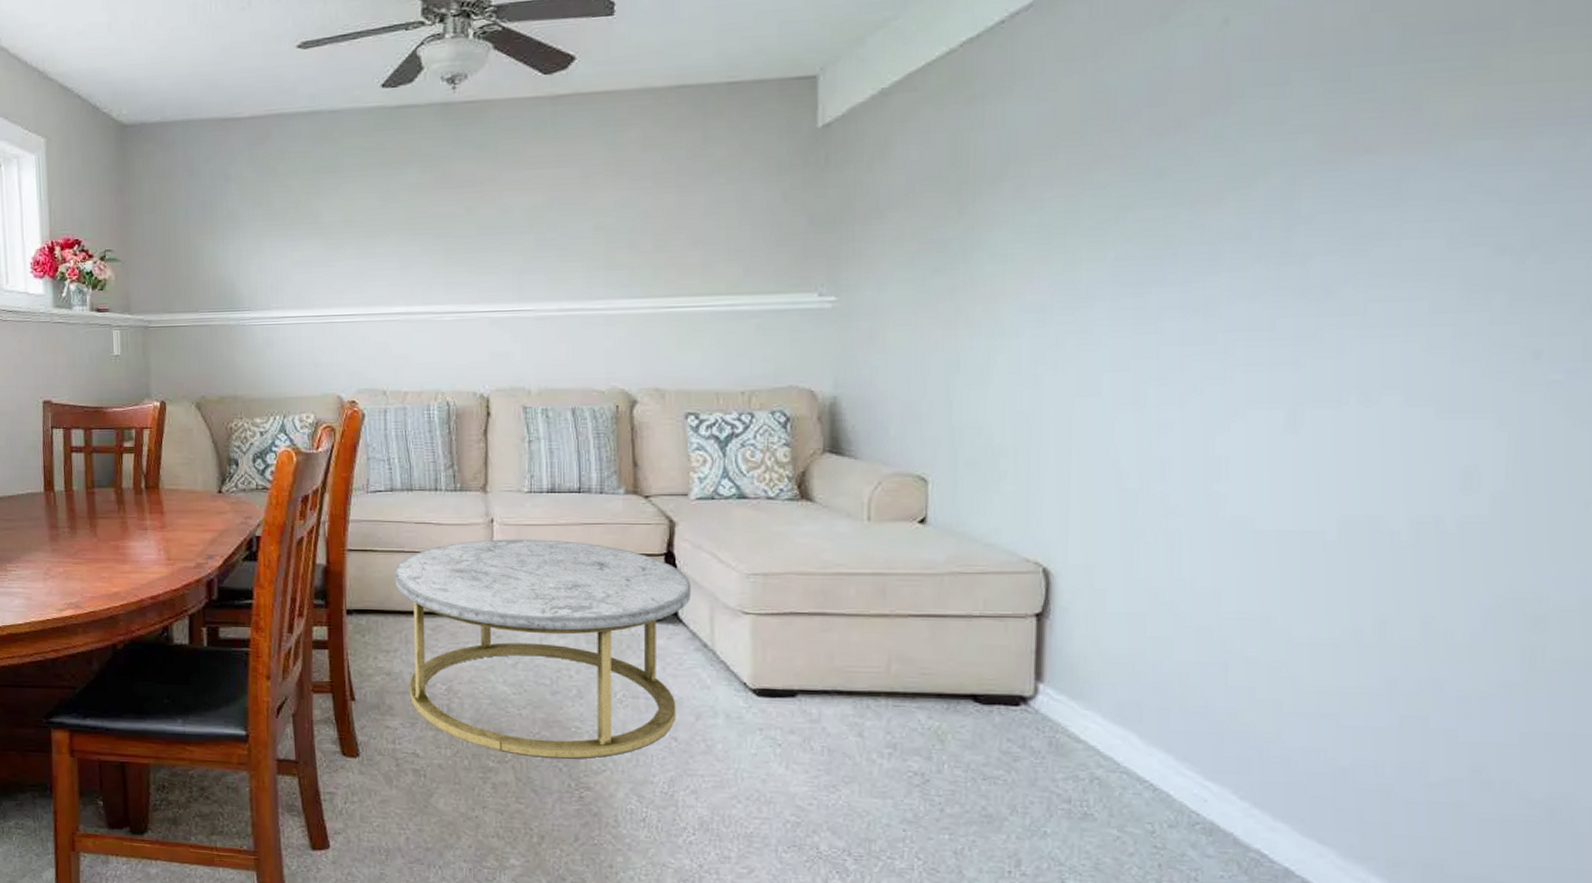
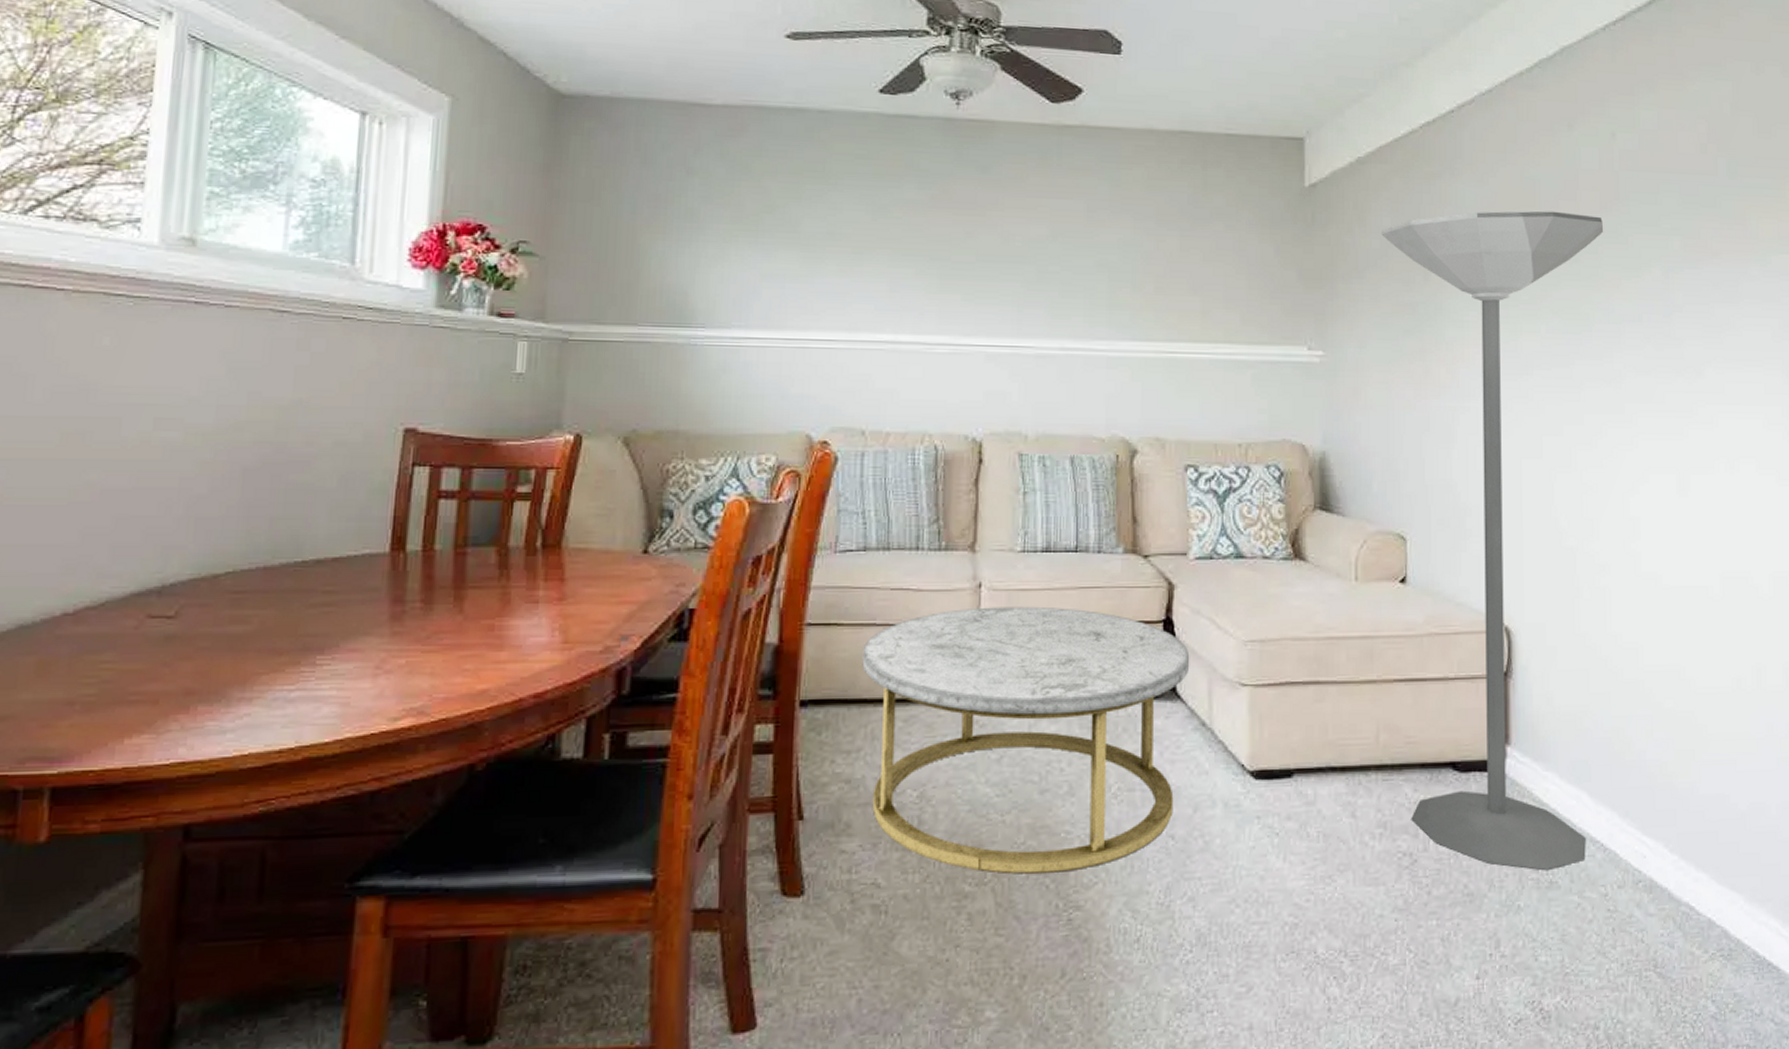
floor lamp: none [908,121,1204,803] -> present [1381,211,1604,871]

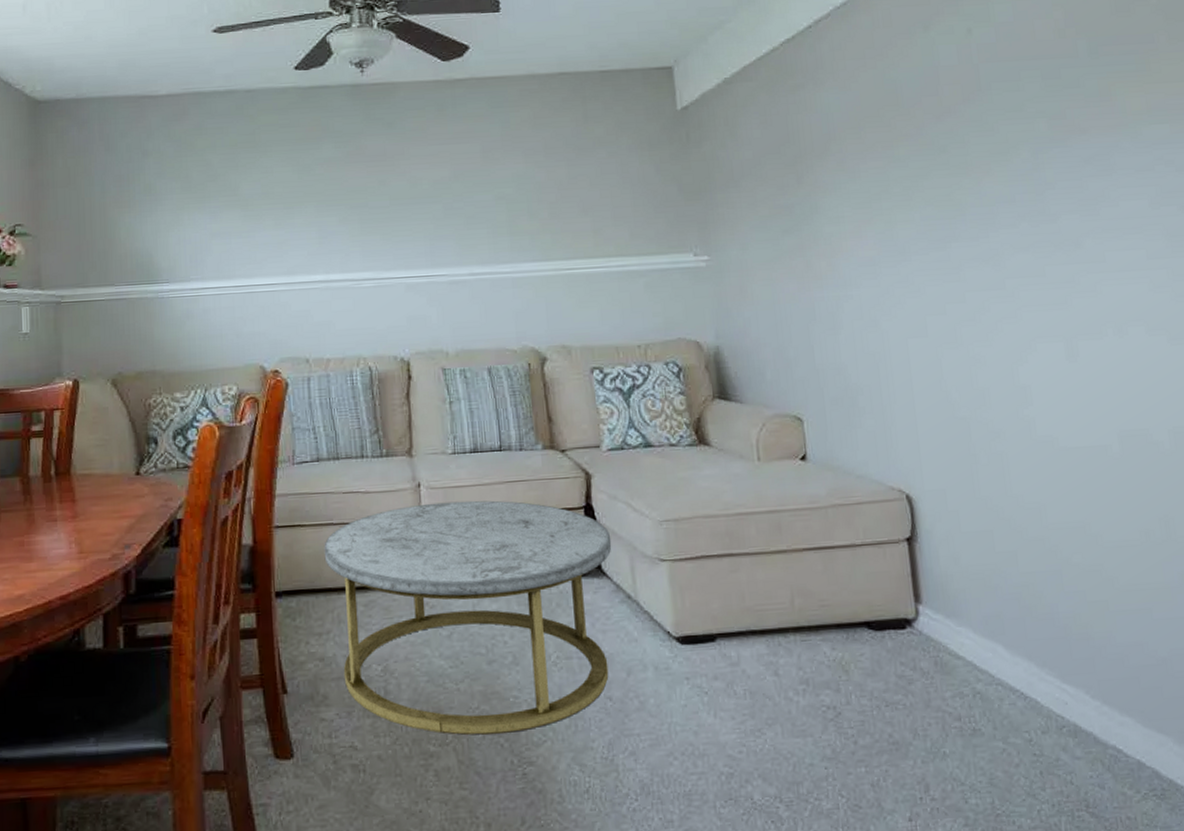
floor lamp: present [1381,211,1604,871] -> none [752,107,1007,720]

